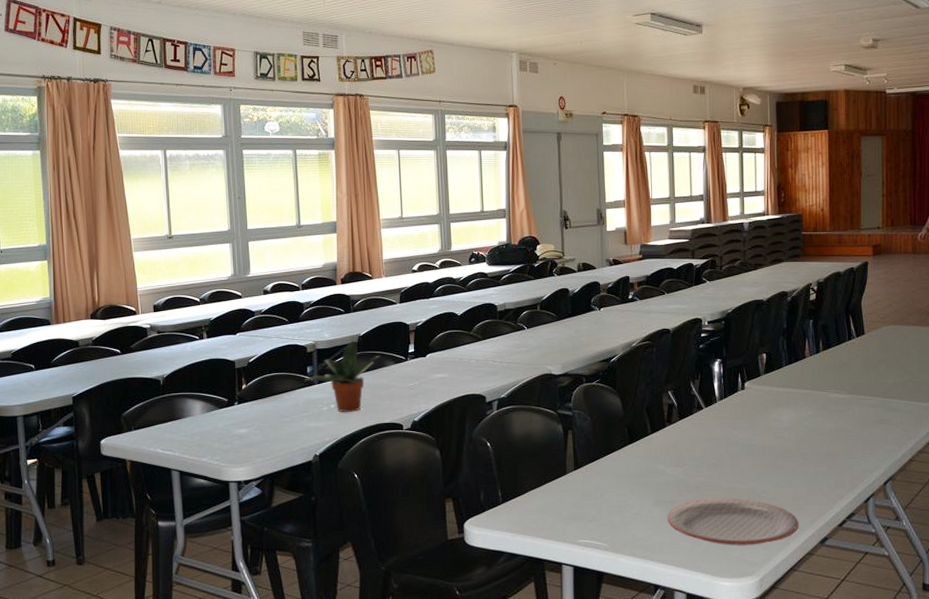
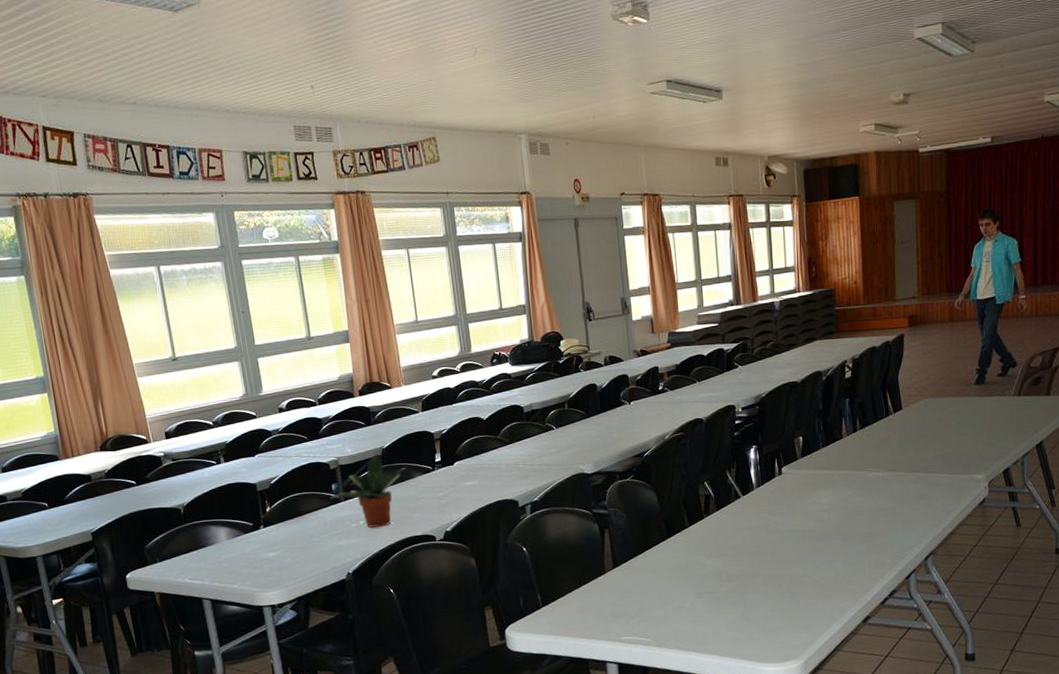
plate: present [667,498,799,546] -> none [709,584,841,631]

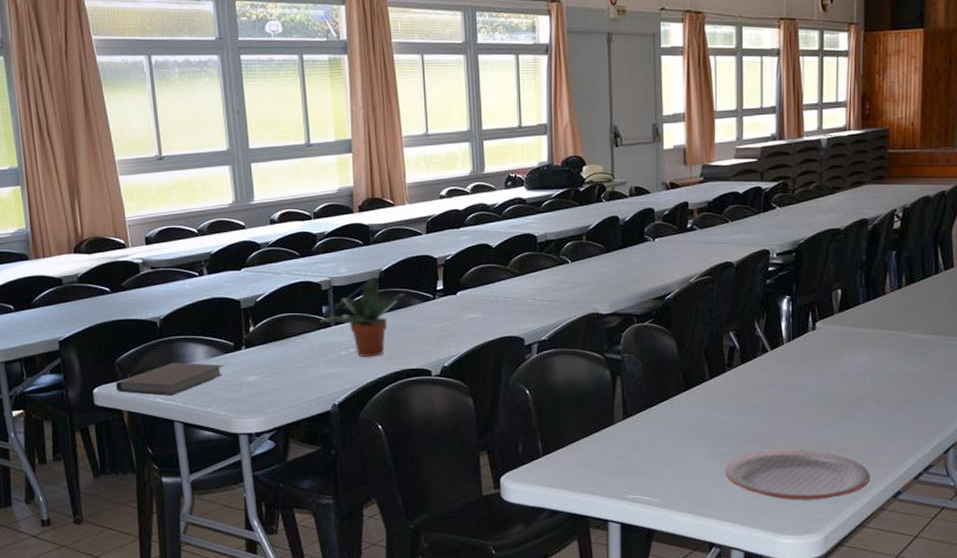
notebook: none [146,544,245,576] -> present [116,362,224,396]
plate: none [709,584,841,631] -> present [725,449,870,501]

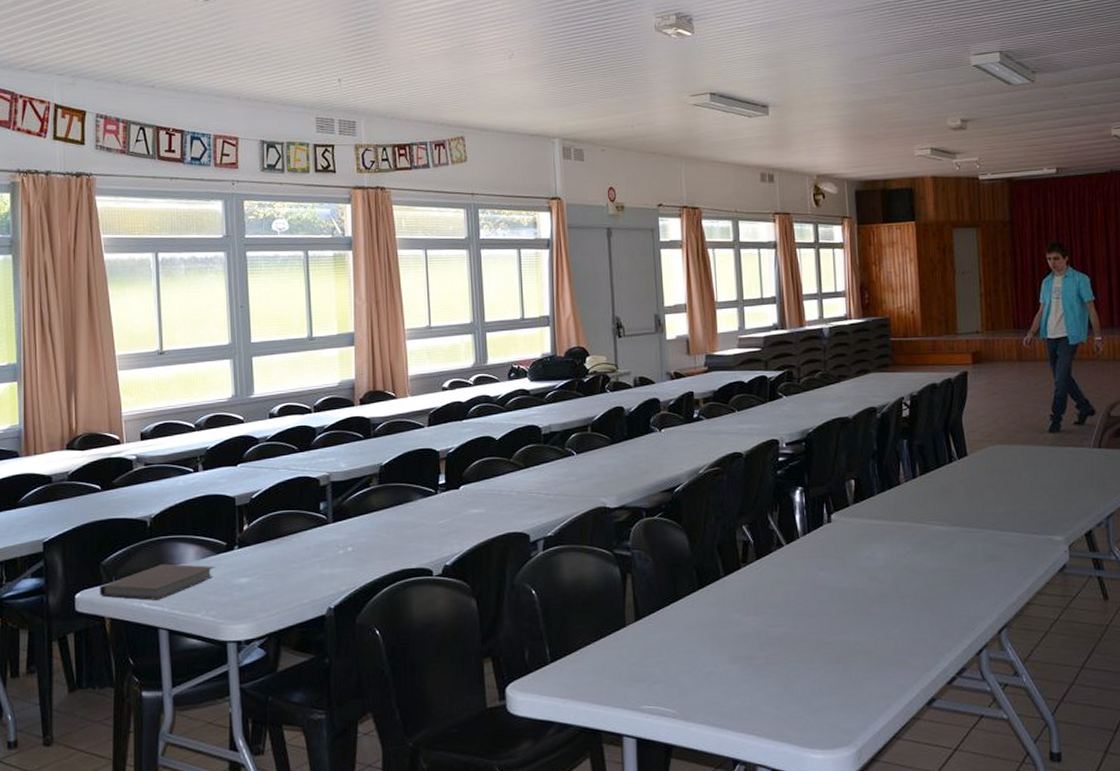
potted plant: present [320,276,405,358] -> none [317,470,406,557]
plate: present [725,449,870,501] -> none [745,652,901,710]

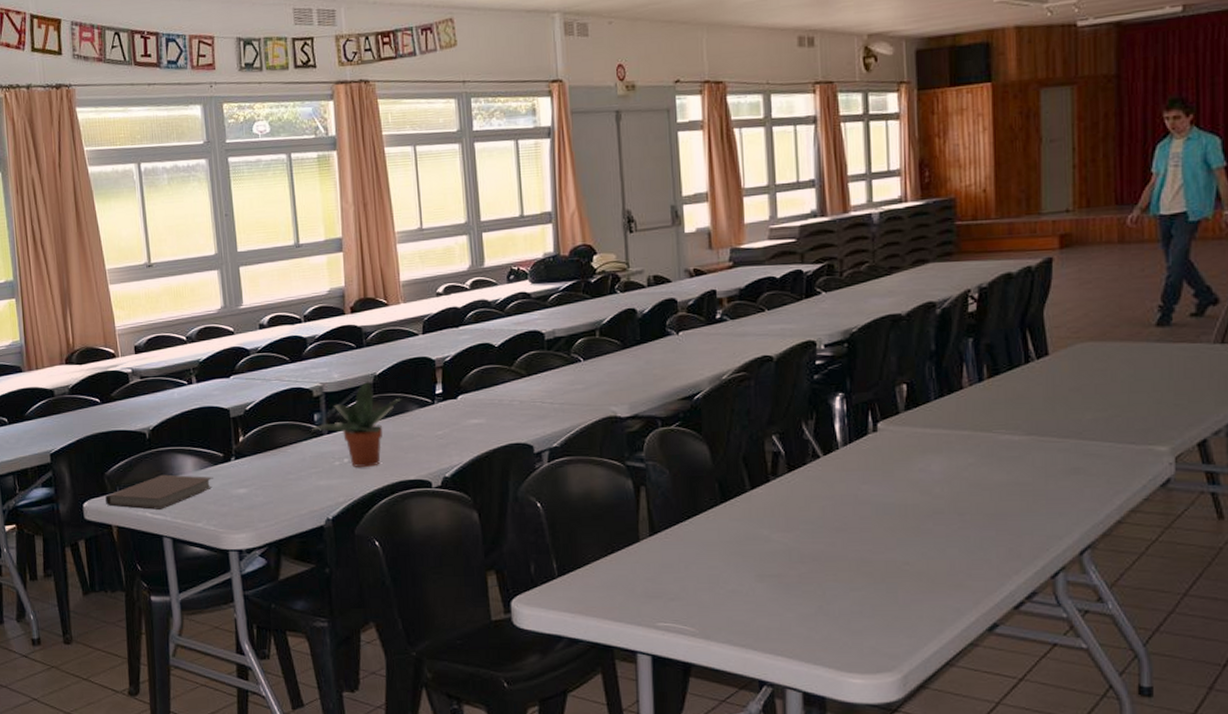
potted plant: none [317,470,406,557] -> present [312,381,401,468]

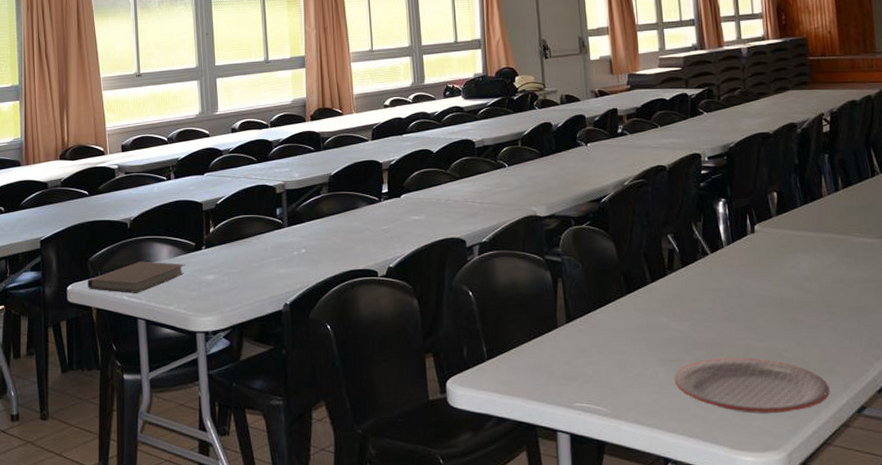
potted plant: present [312,381,401,468] -> none [274,180,353,258]
plate: none [774,572,957,633] -> present [674,358,830,414]

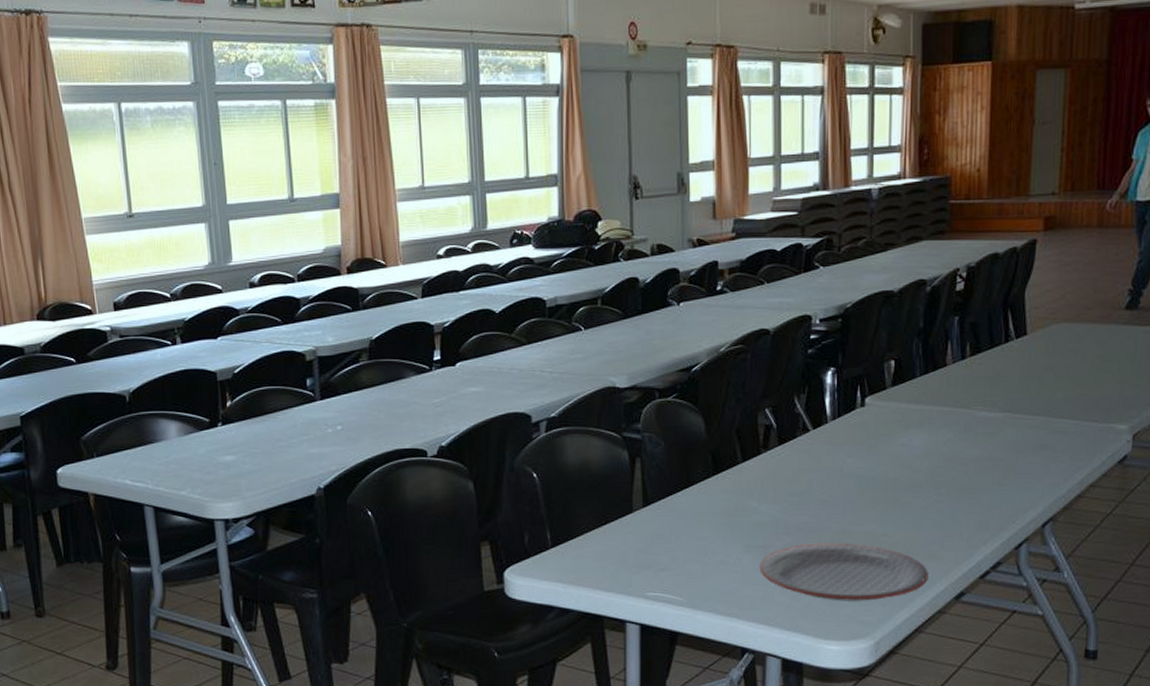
notebook: present [88,261,185,293] -> none [81,440,198,477]

